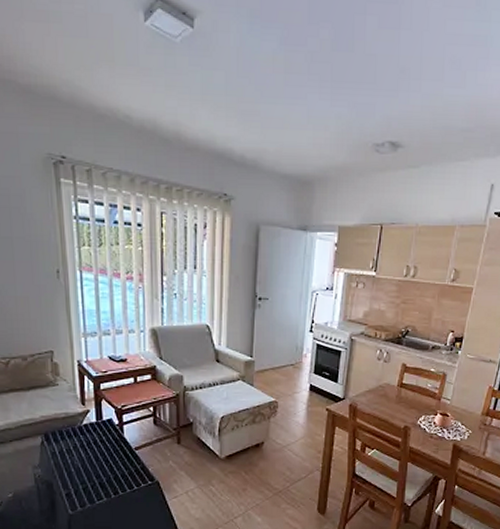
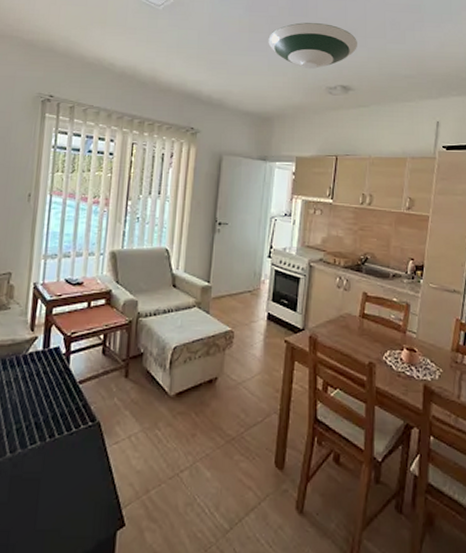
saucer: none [307,59,410,122] -> present [268,22,357,70]

